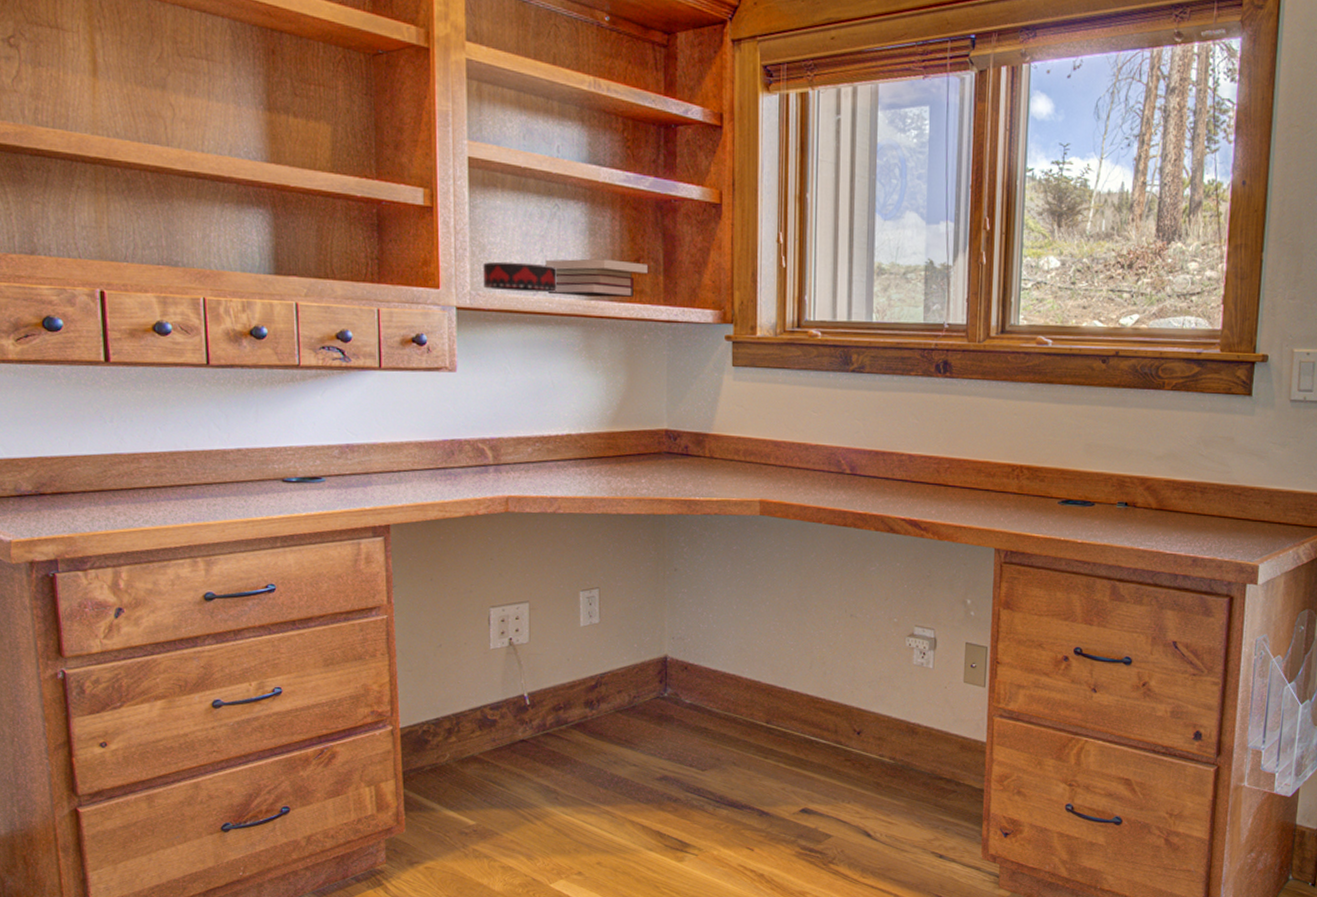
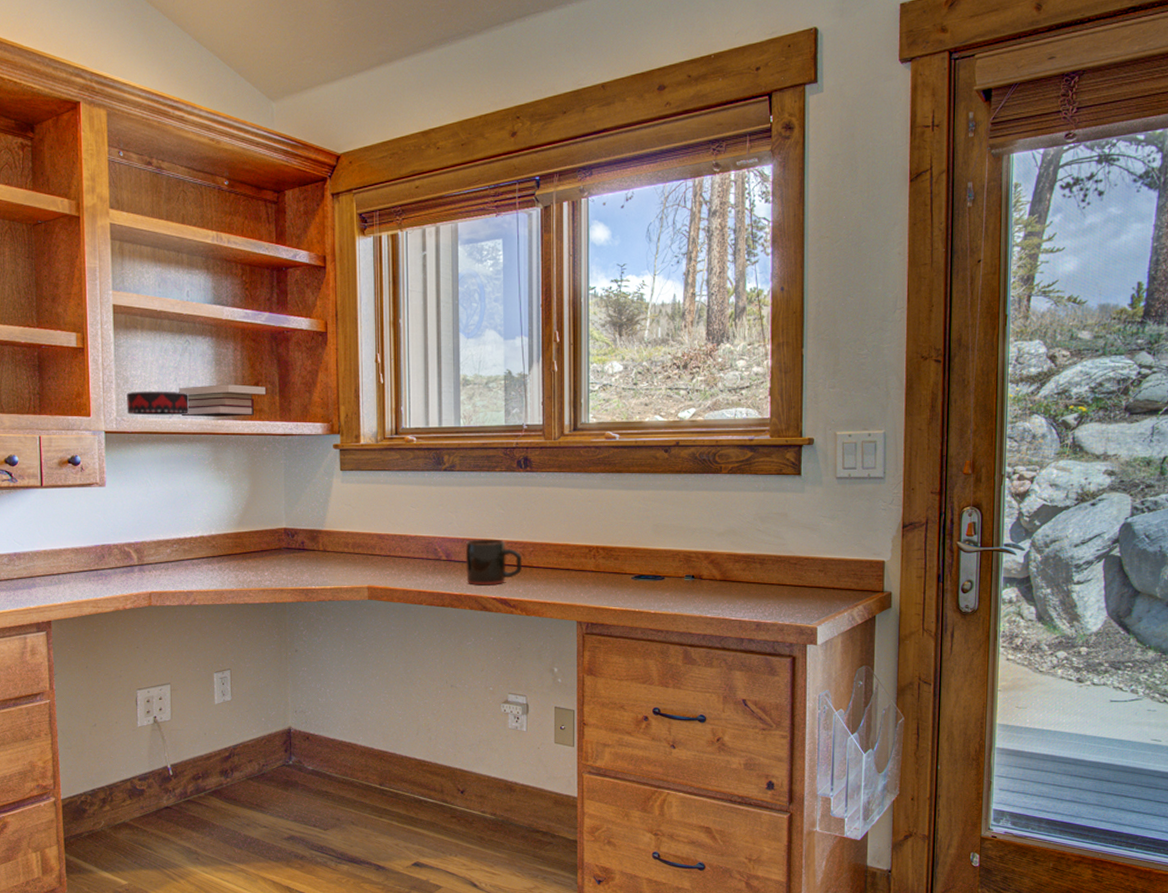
mug: none [872,451,937,505] -> present [465,539,523,586]

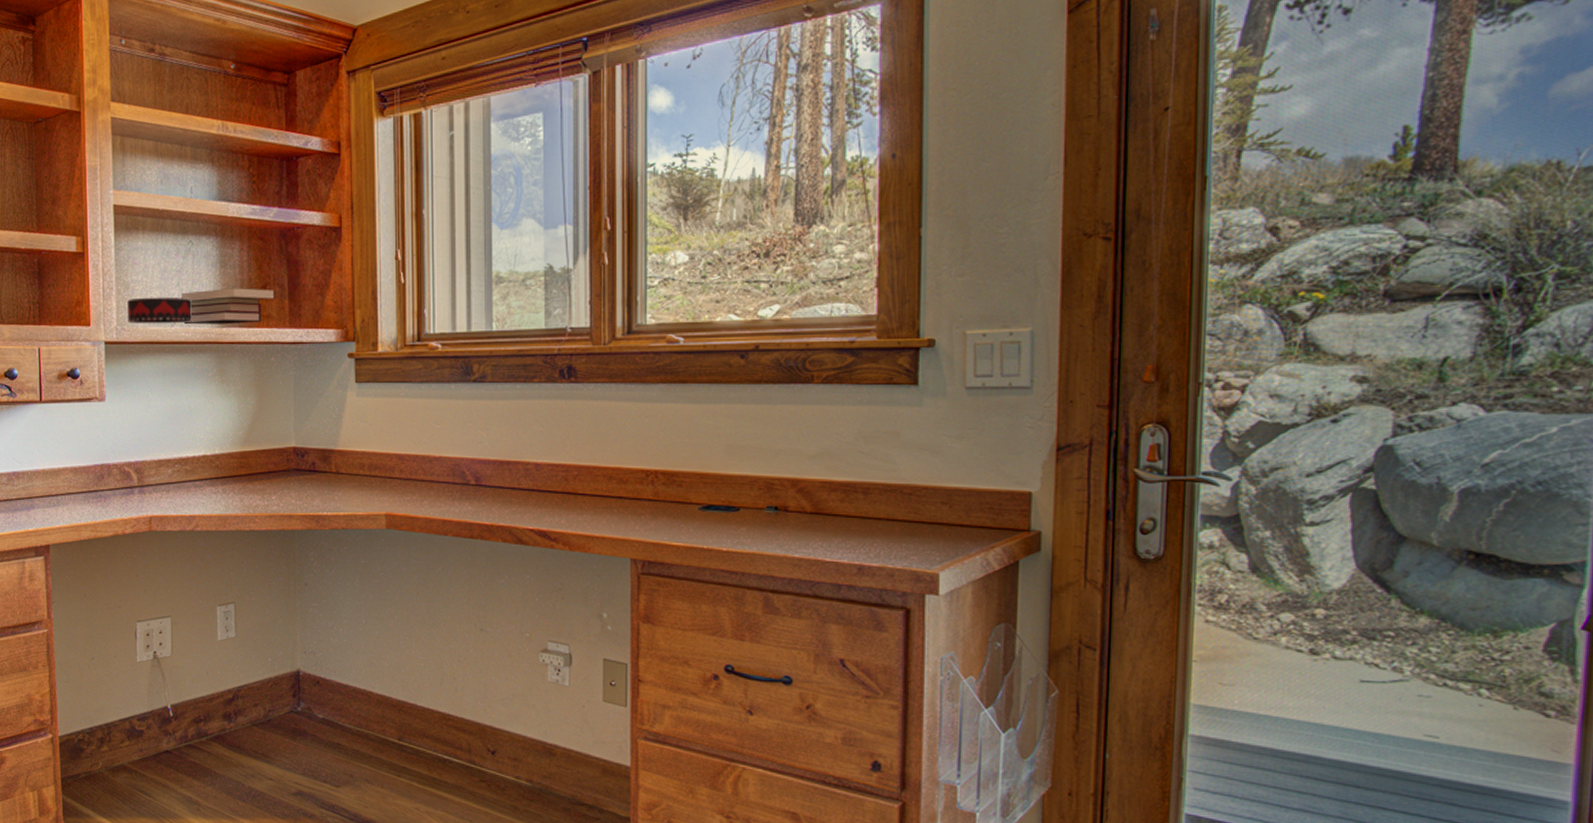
mug: present [465,539,523,586] -> none [497,460,566,515]

